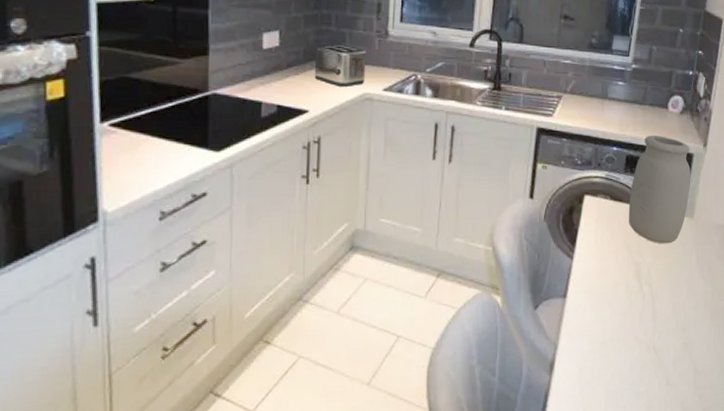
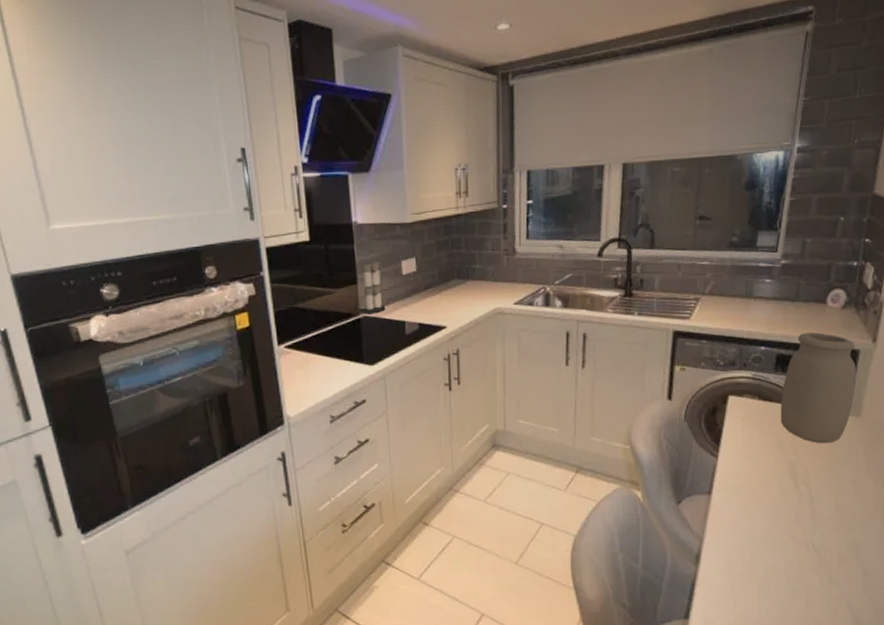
spice rack: none [205,30,240,92] -> present [357,260,386,315]
toaster: present [314,44,366,88] -> none [448,264,497,304]

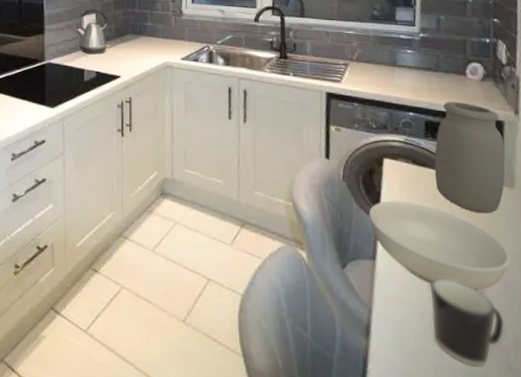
spice rack: present [357,260,386,315] -> none [42,14,68,61]
kettle: none [393,252,434,305] -> present [76,9,110,55]
bowl: none [708,436,846,515] -> present [368,200,511,290]
mug: none [761,507,832,582] -> present [429,278,505,367]

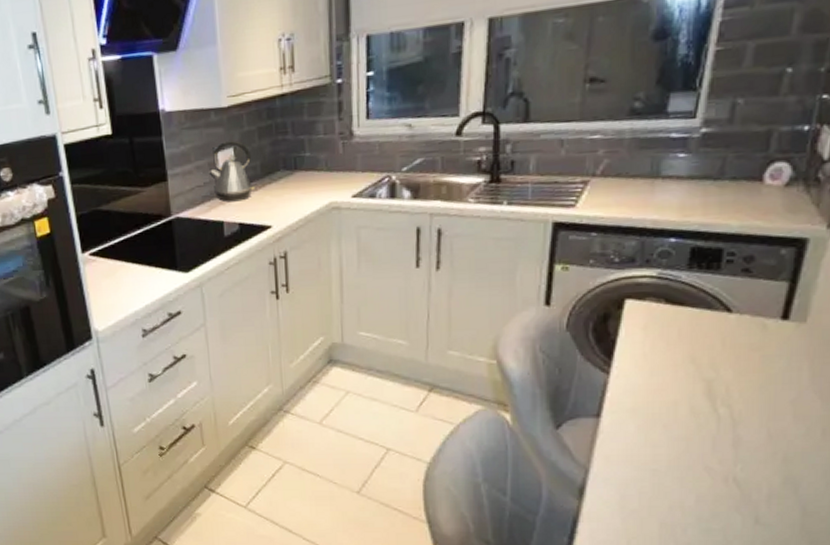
bowl: present [368,200,511,290] -> none [597,348,783,442]
mug: present [429,278,505,367] -> none [664,432,760,521]
vase: present [434,101,506,214] -> none [694,217,803,357]

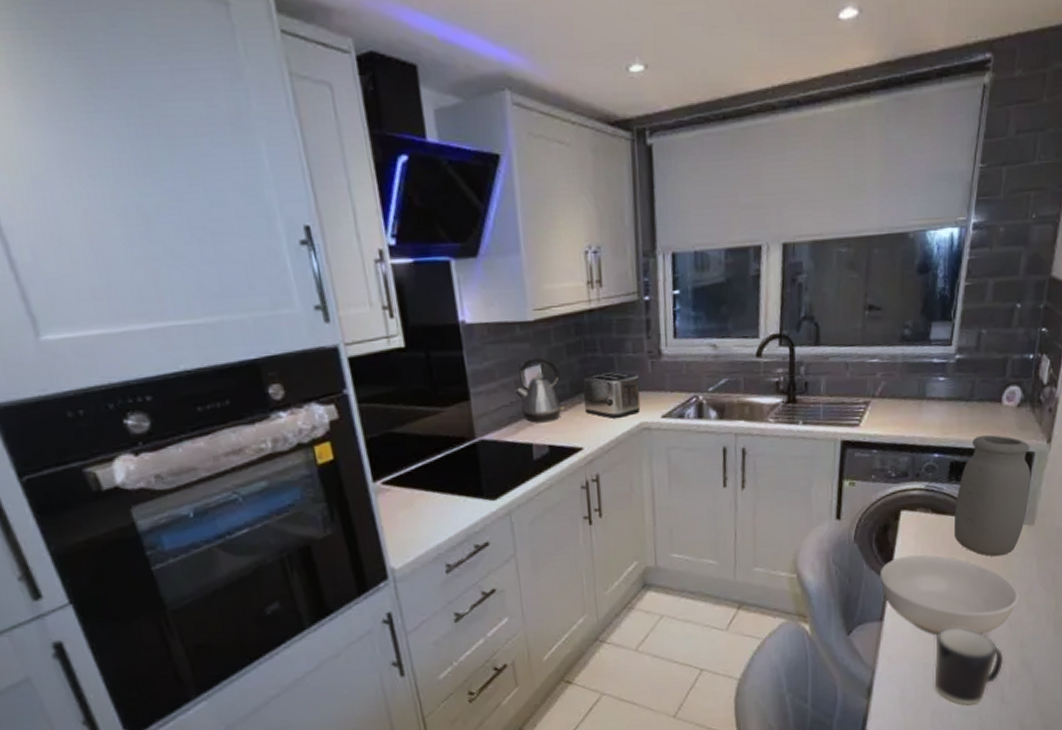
toaster: none [272,152,331,199] -> present [582,371,641,419]
bowl: none [597,348,783,442] -> present [879,554,1019,635]
mug: none [664,432,760,521] -> present [934,627,1004,706]
vase: none [694,217,803,357] -> present [953,434,1031,557]

